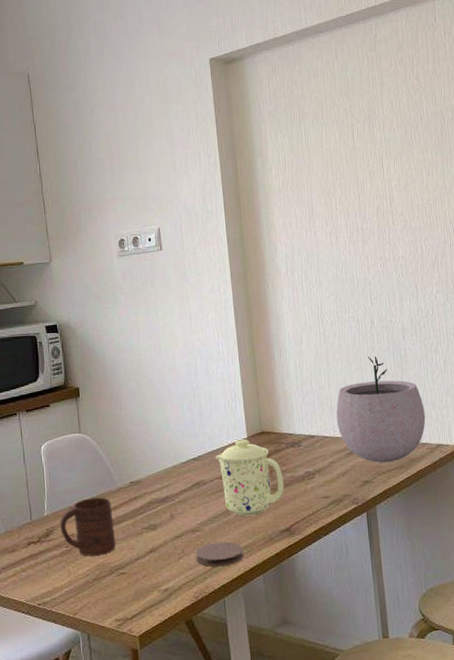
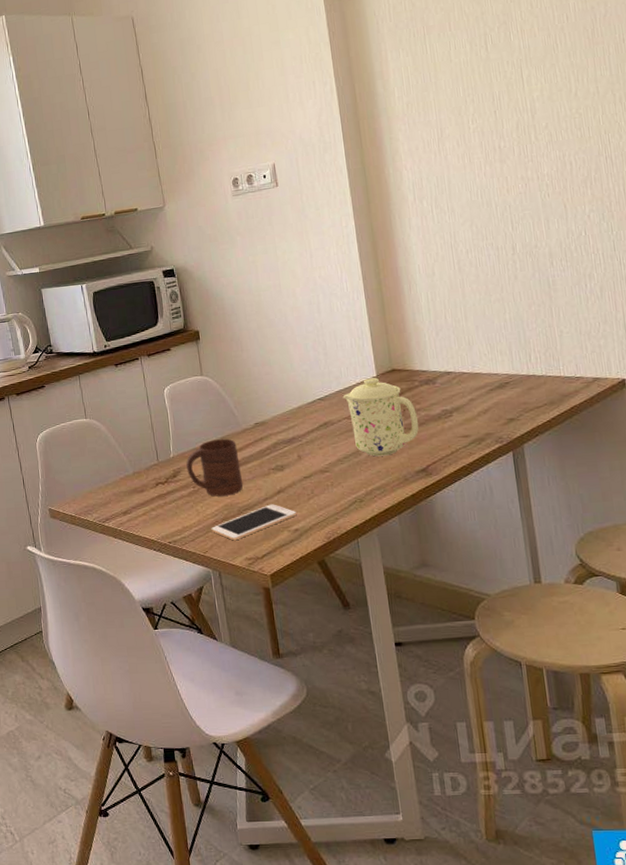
cell phone: none [82,564,167,602] -> present [211,504,297,541]
coaster: present [195,541,244,567] -> none [325,482,377,508]
plant pot: present [336,355,426,463] -> none [474,284,580,399]

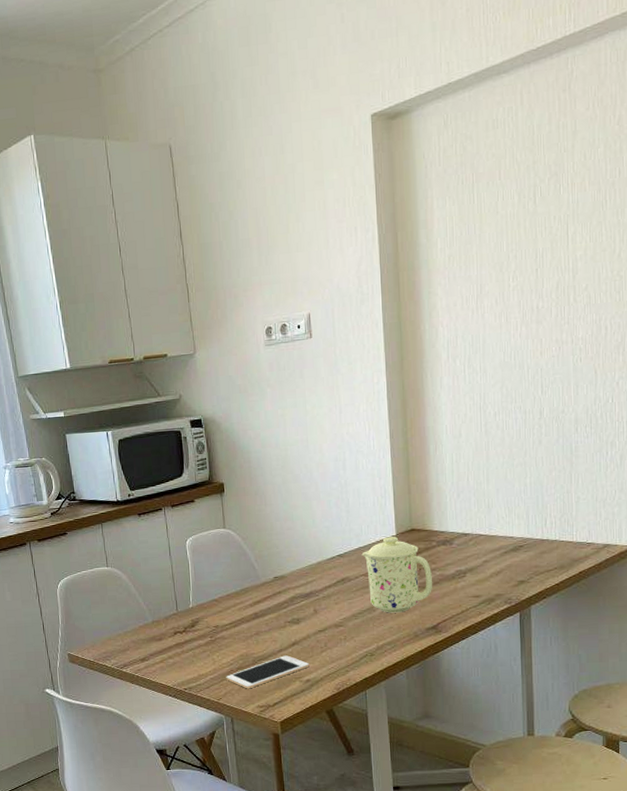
cup: present [186,438,244,497] -> none [205,591,260,647]

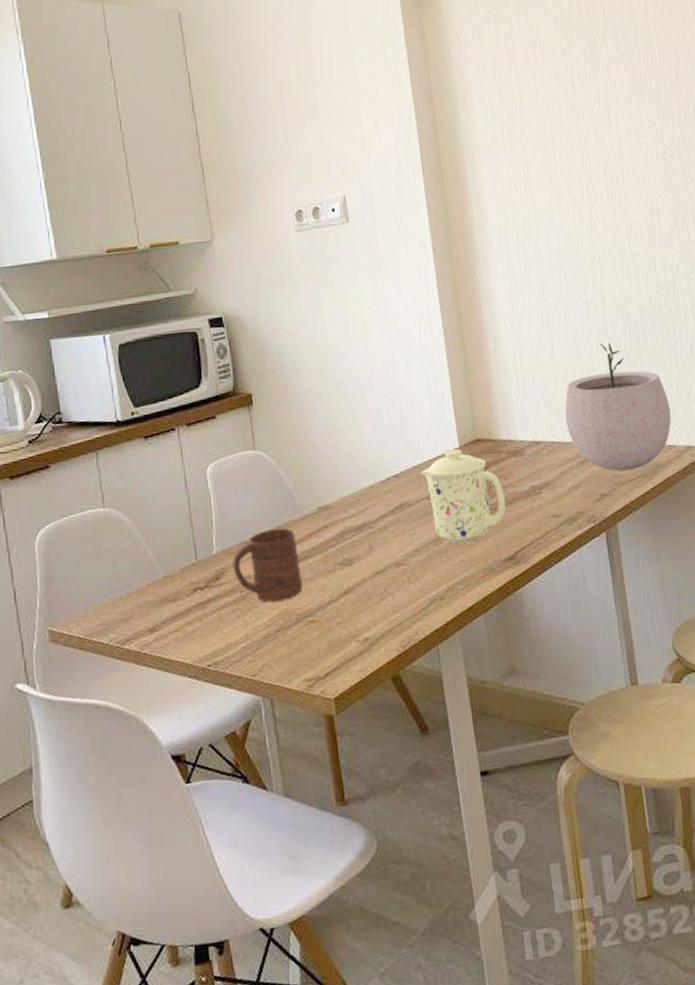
cup: none [205,591,260,647] -> present [232,528,303,603]
cell phone: present [226,655,309,689] -> none [262,608,367,658]
plant pot: none [493,449,594,562] -> present [564,342,672,472]

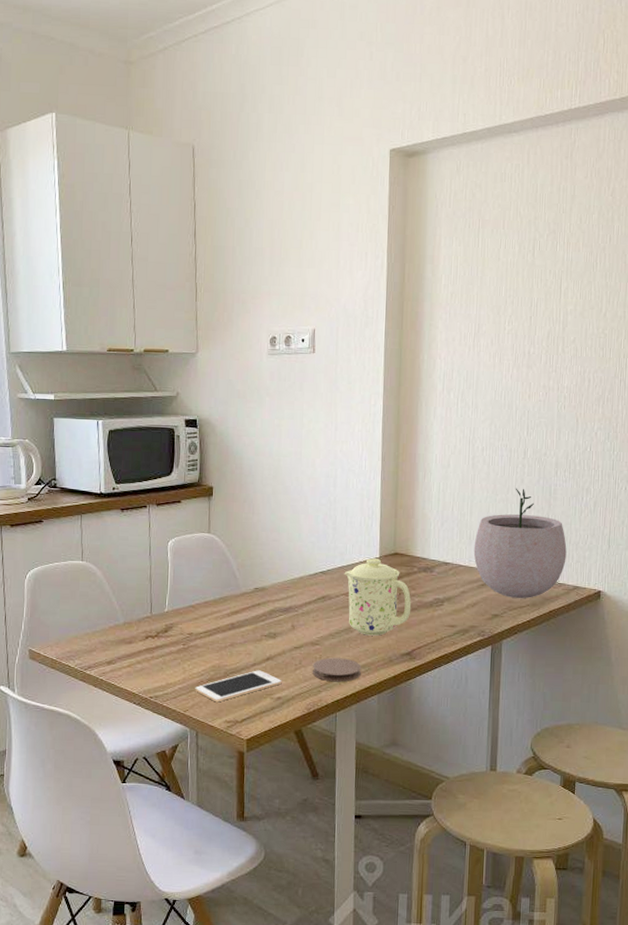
cup: present [232,528,303,603] -> none [179,599,234,657]
cell phone: none [262,608,367,658] -> present [195,670,282,703]
coaster: none [400,575,460,608] -> present [312,657,361,682]

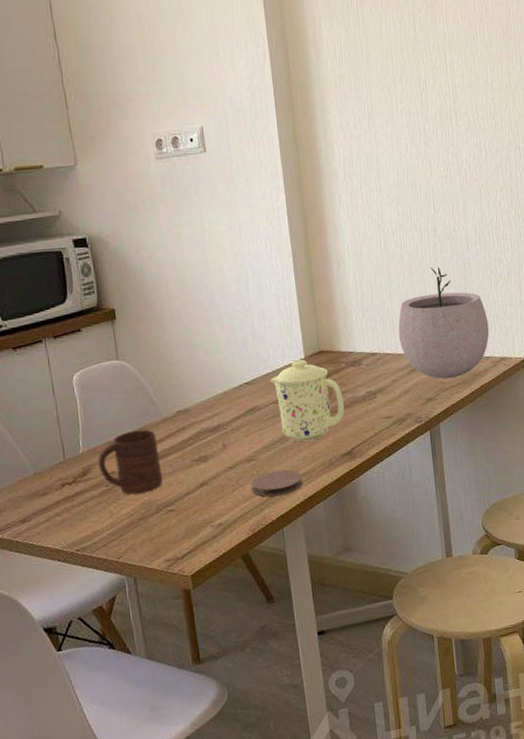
cup: none [179,599,234,657] -> present [98,429,163,495]
cell phone: present [195,670,282,703] -> none [126,498,221,542]

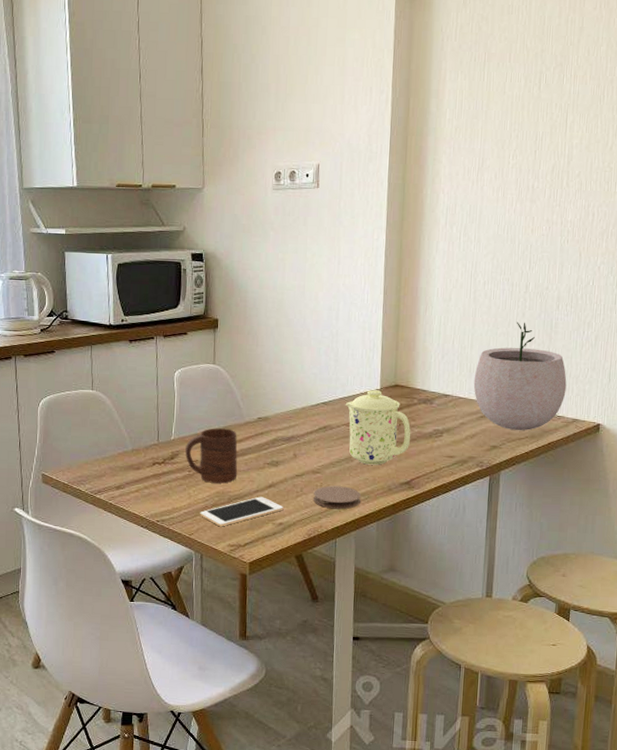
cell phone: none [126,498,221,542] -> present [200,496,284,527]

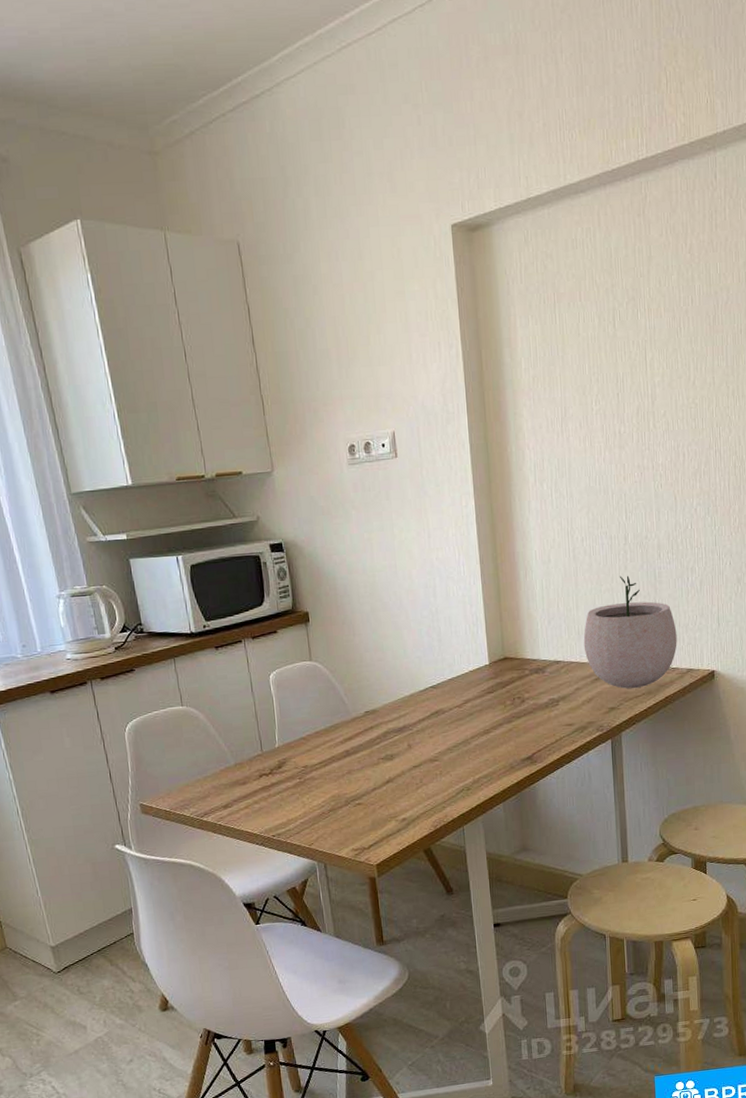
cup: present [185,428,238,484] -> none [292,727,352,788]
cell phone: present [200,496,284,527] -> none [317,794,405,832]
coaster: present [313,485,361,510] -> none [433,770,484,796]
mug: present [345,390,411,465] -> none [455,666,527,745]

